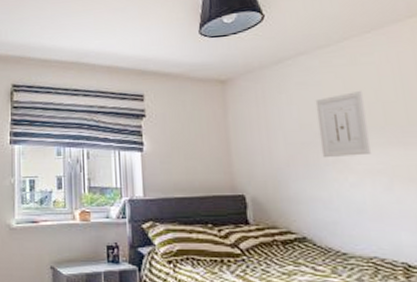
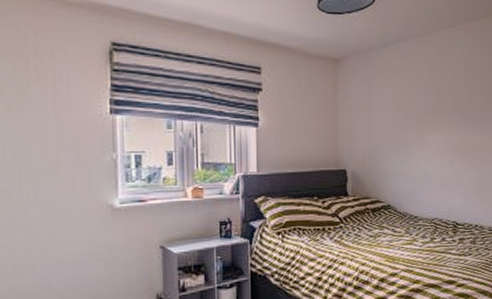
wall art: present [315,90,372,157] -> none [408,78,444,136]

